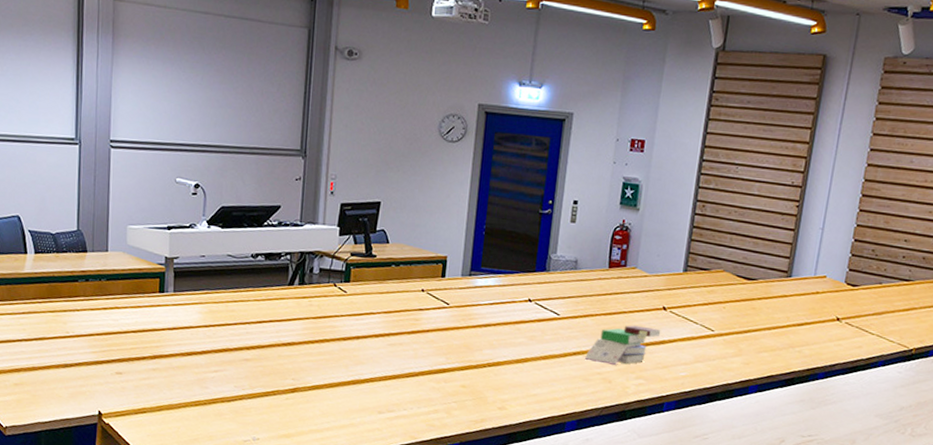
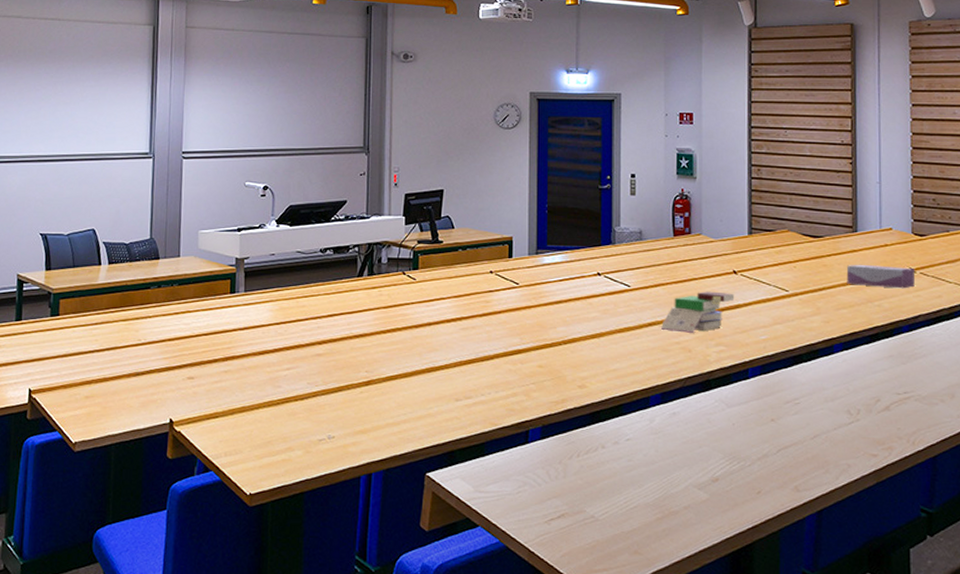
tissue box: none [772,309,841,337] -> present [846,264,916,289]

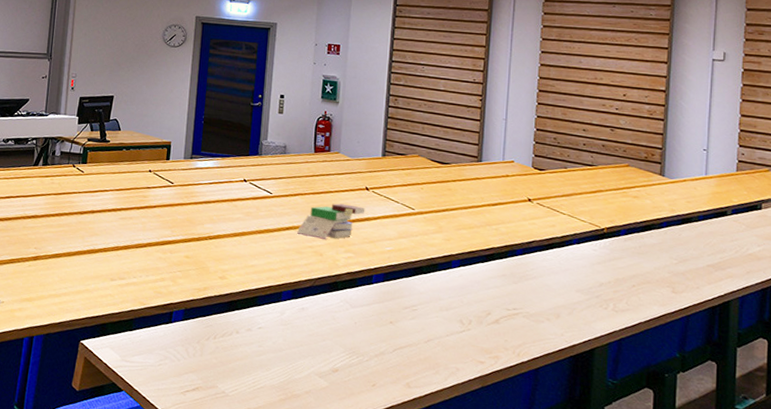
tissue box: present [846,264,916,289] -> none [468,190,533,216]

